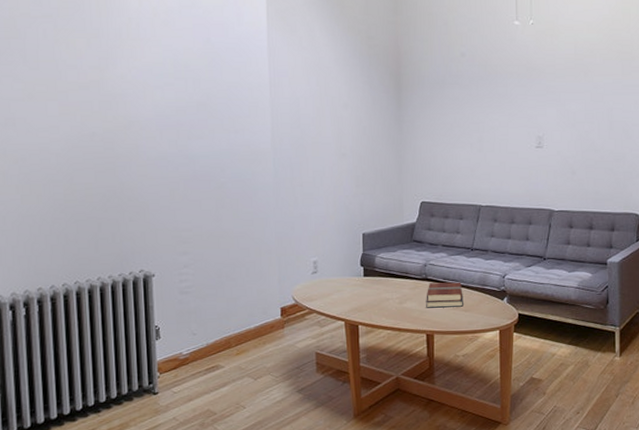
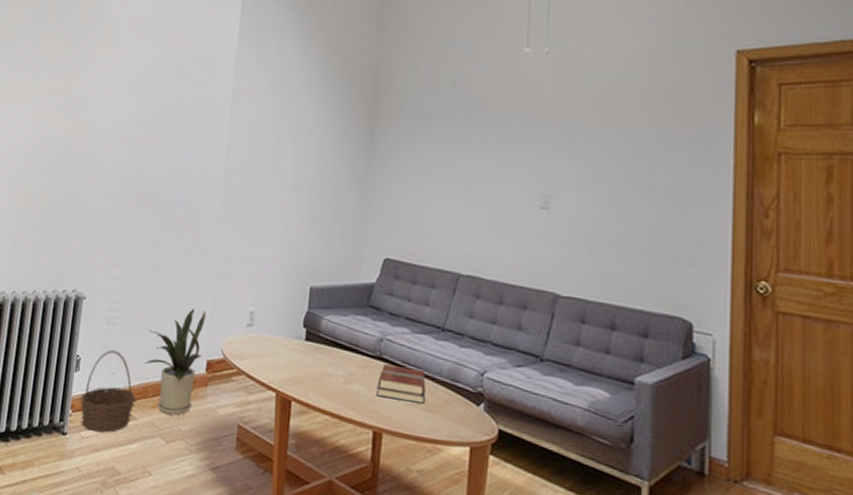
basket: none [166,315,220,385] -> present [80,350,136,433]
house plant: none [224,267,275,358] -> present [145,308,206,416]

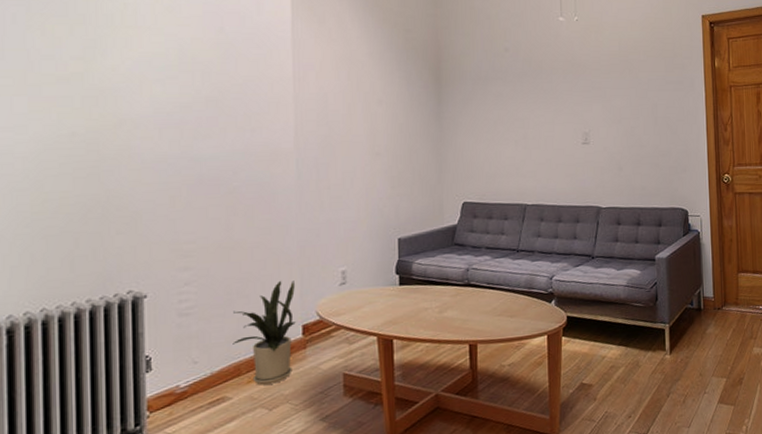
basket: present [80,350,136,433] -> none [159,340,227,425]
books: present [376,364,426,404] -> none [468,286,509,316]

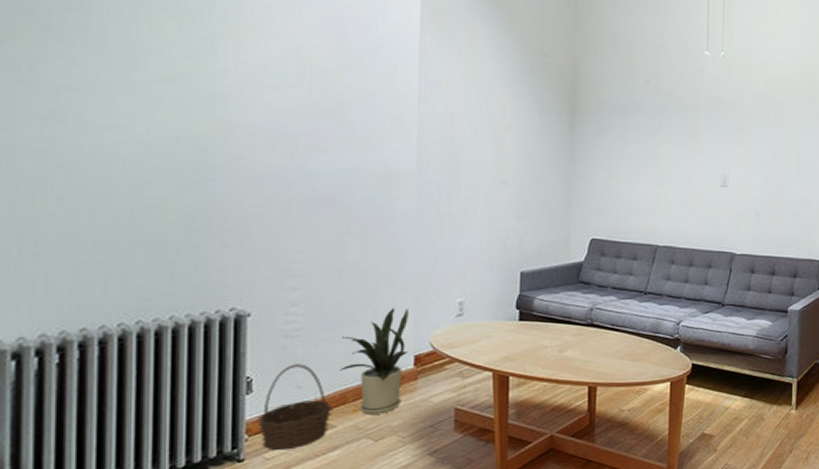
basket: none [159,340,227,425] -> present [259,364,332,450]

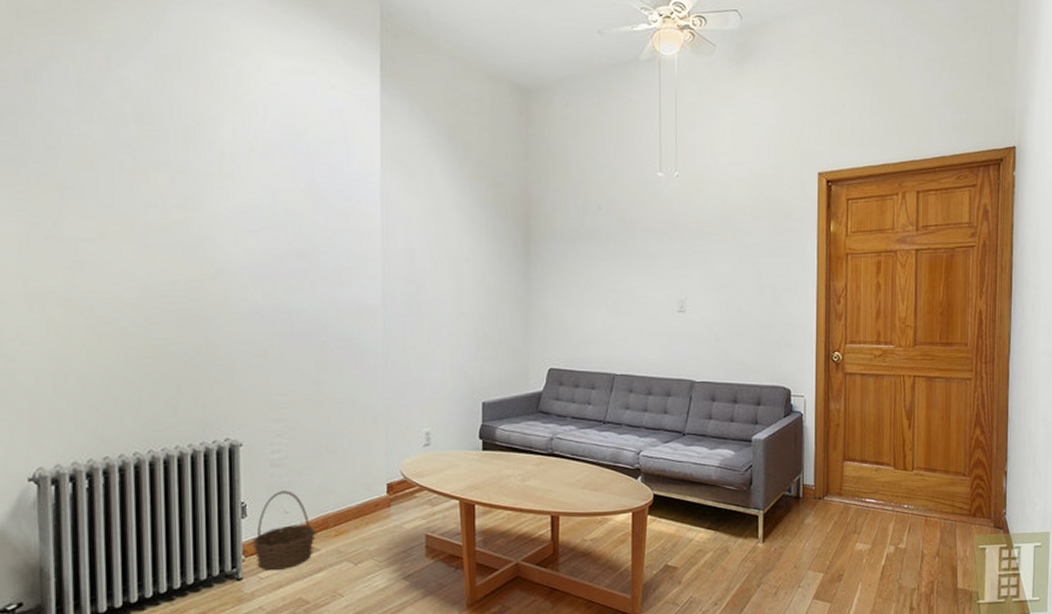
house plant: present [340,307,408,415] -> none [321,437,381,539]

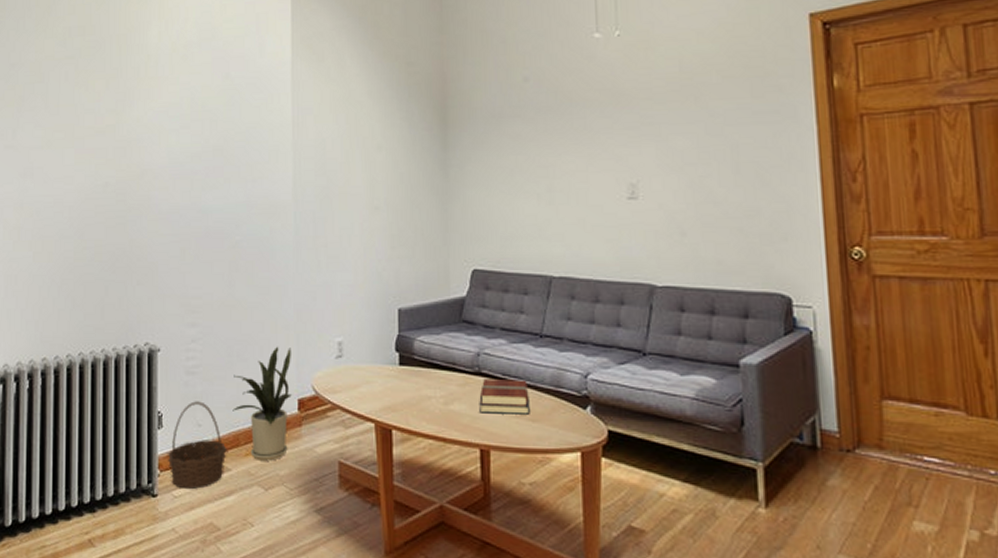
house plant: none [321,437,381,539] -> present [232,346,292,461]
books: none [551,458,593,487] -> present [479,379,530,415]

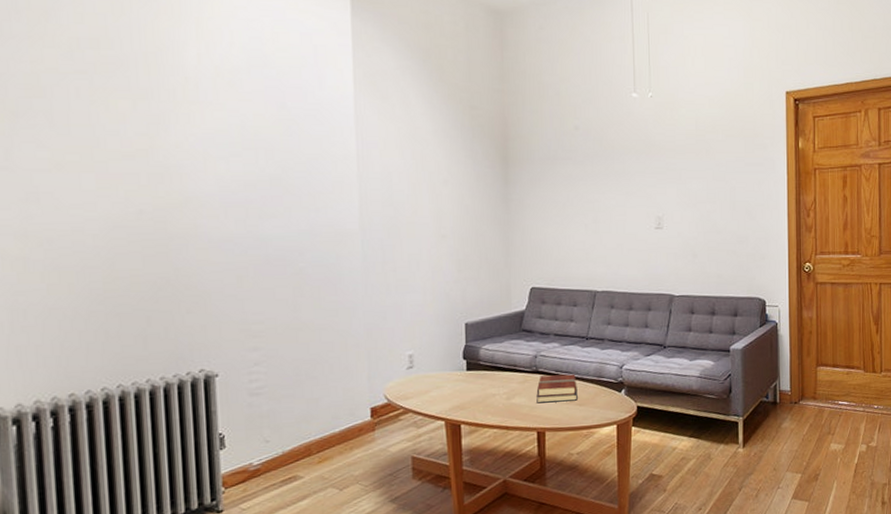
basket: present [168,401,227,489] -> none [233,419,299,501]
house plant: present [232,346,292,461] -> none [303,362,364,466]

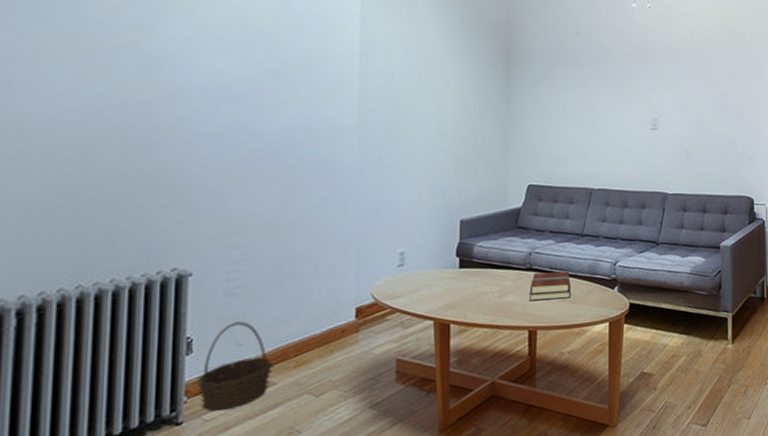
basket: none [233,419,299,501] -> present [198,321,273,411]

